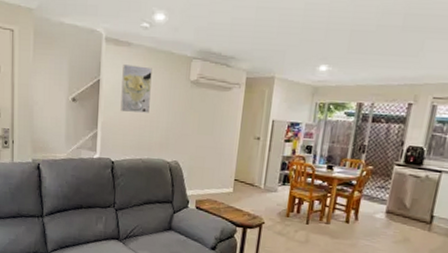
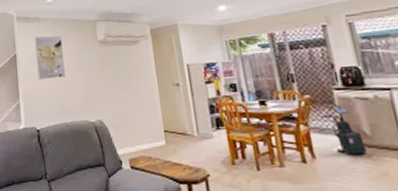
vacuum cleaner: none [377,178,403,223] -> present [331,104,368,155]

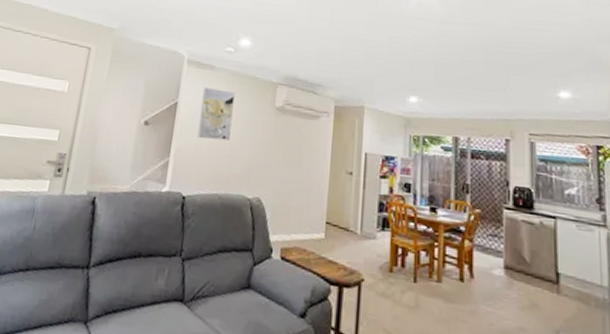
vacuum cleaner: present [331,104,368,155] -> none [495,224,524,282]

